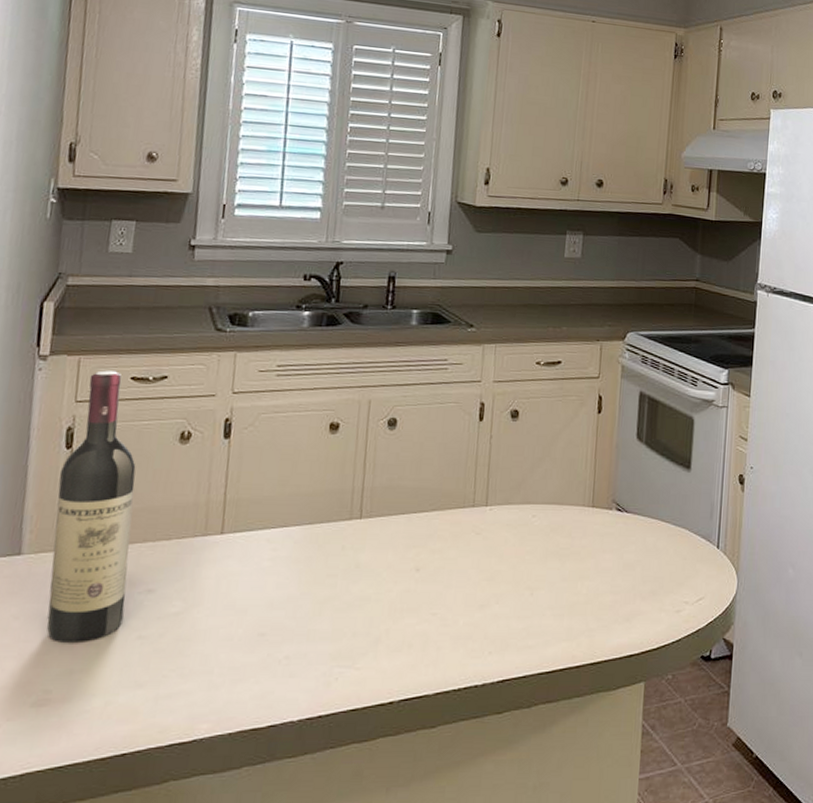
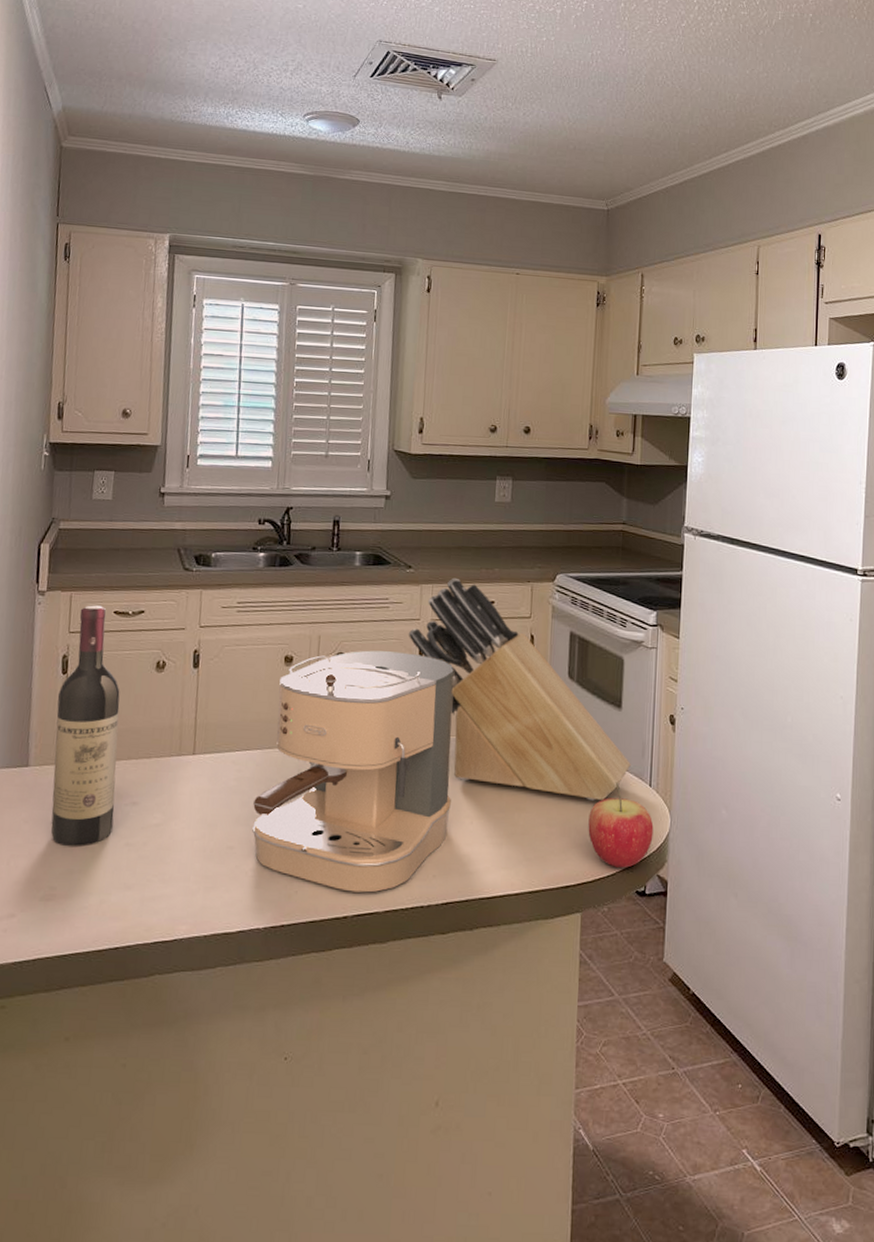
coffee maker: none [287,415,517,675] -> present [252,650,454,893]
knife block: none [467,336,699,566] -> present [408,577,631,801]
apple: none [653,544,721,633] -> present [588,781,654,868]

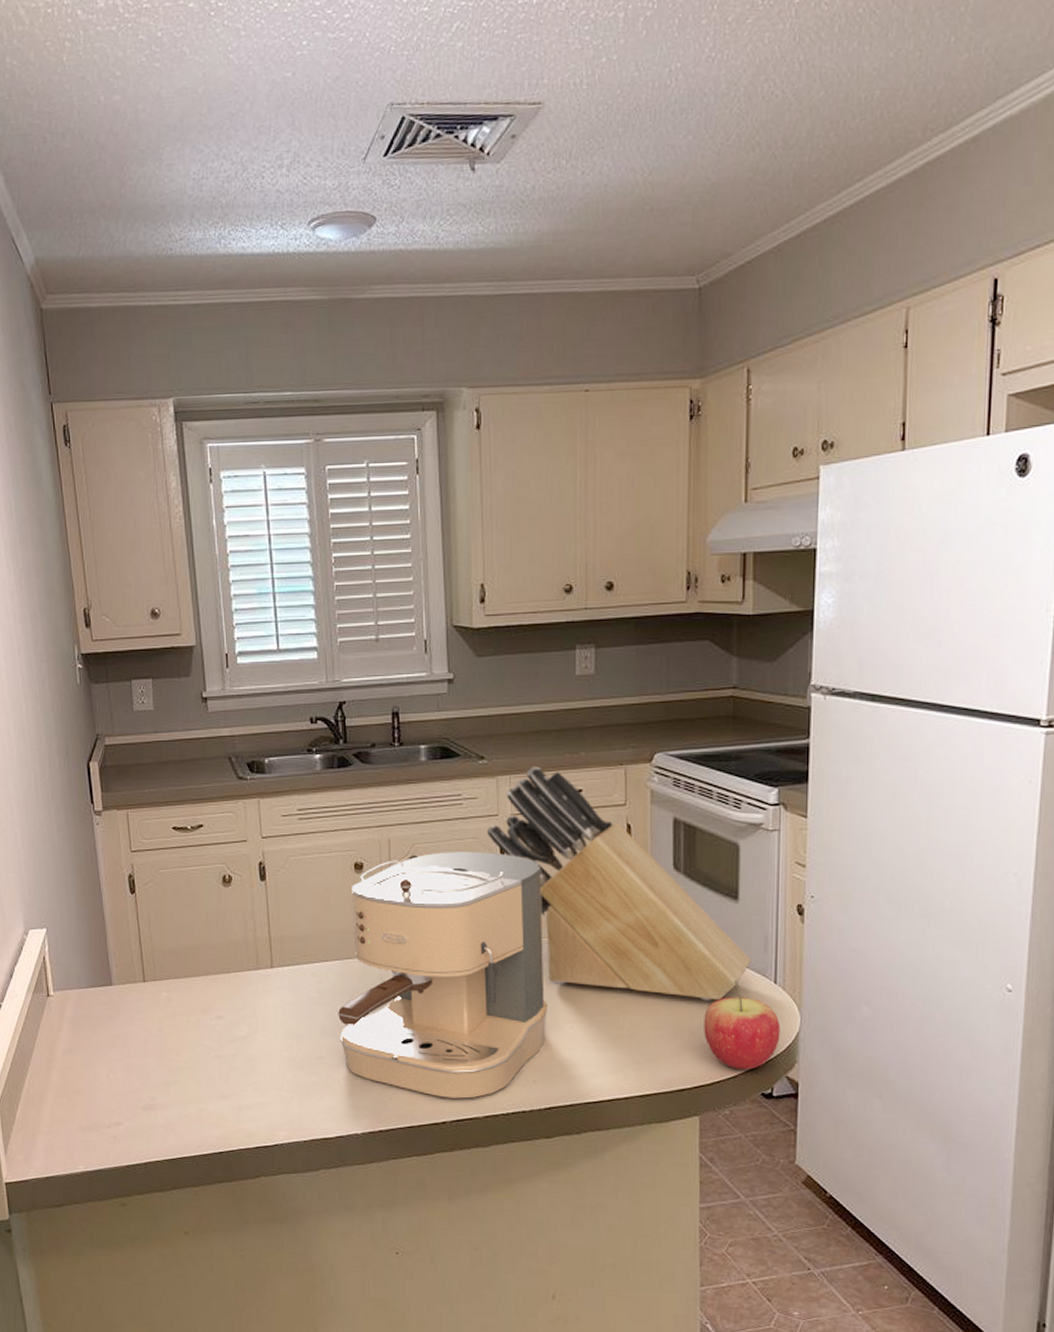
wine bottle: present [50,605,120,846] -> none [129,822,201,1059]

